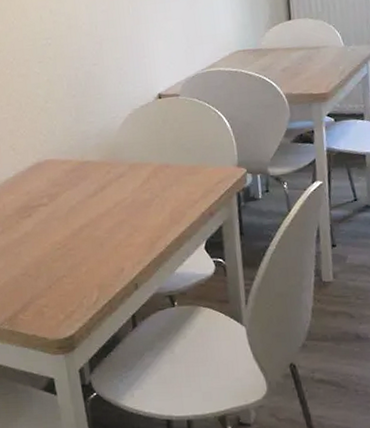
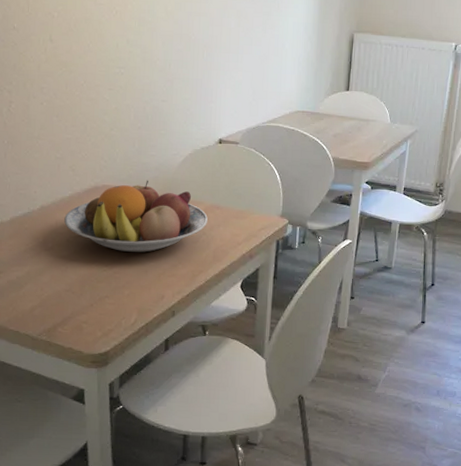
fruit bowl: none [11,148,159,227] -> present [64,180,208,253]

